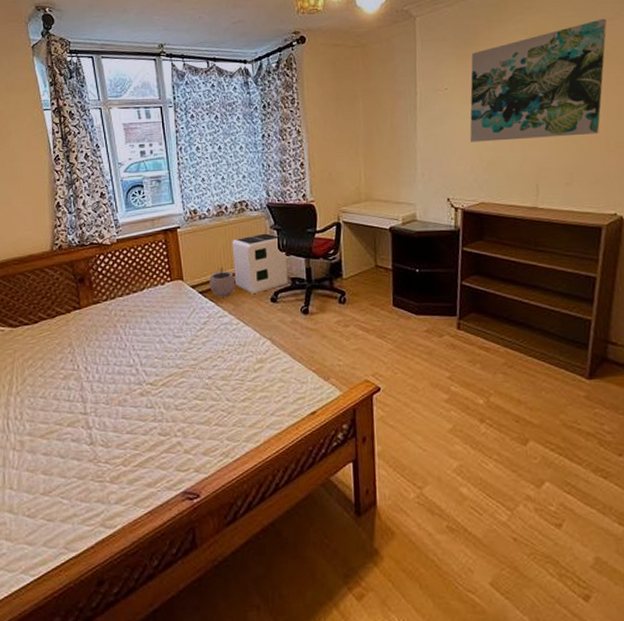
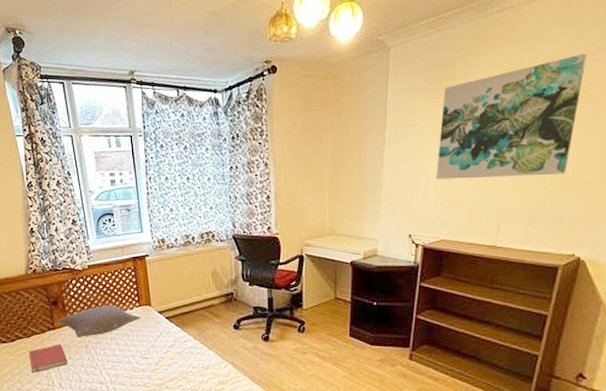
book: none [52,324,94,357] -> present [29,343,68,373]
pillow: none [83,281,173,316] -> present [57,305,141,337]
plant pot: present [209,268,236,297] -> none [176,295,201,323]
air purifier: present [232,233,289,293] -> none [198,263,251,320]

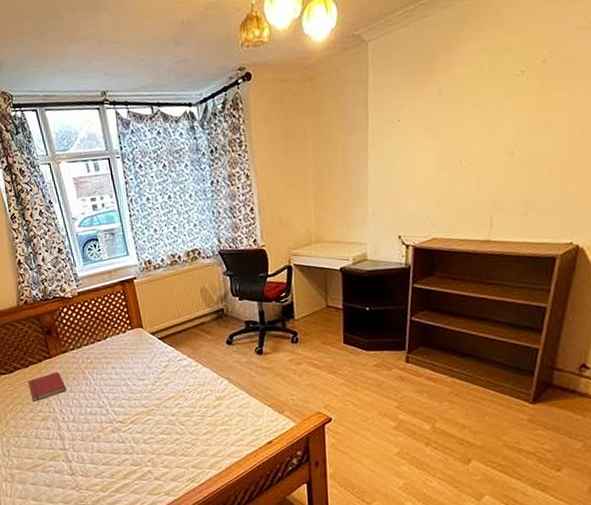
pillow: present [57,305,141,337] -> none [52,330,134,364]
wall art: present [436,53,586,179] -> none [423,28,578,177]

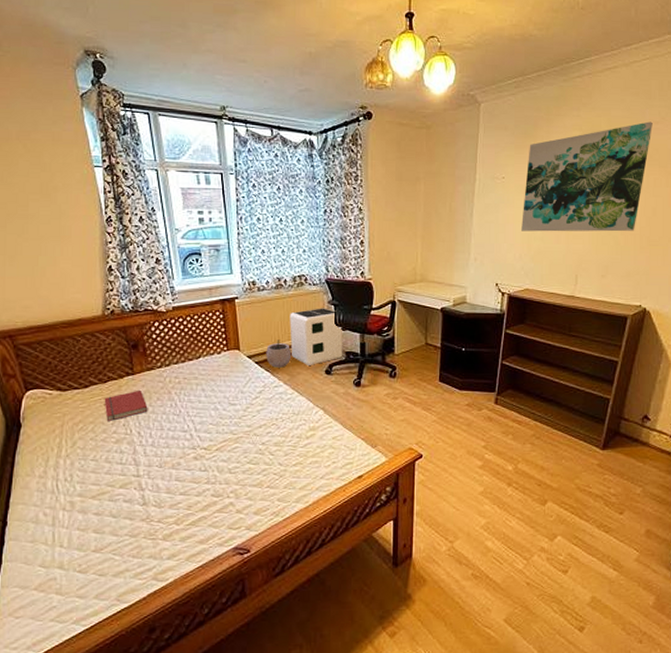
plant pot: none [167,314,193,342] -> present [266,339,292,368]
air purifier: none [187,279,243,337] -> present [290,308,343,365]
wall art: none [423,28,578,177] -> present [521,121,653,232]

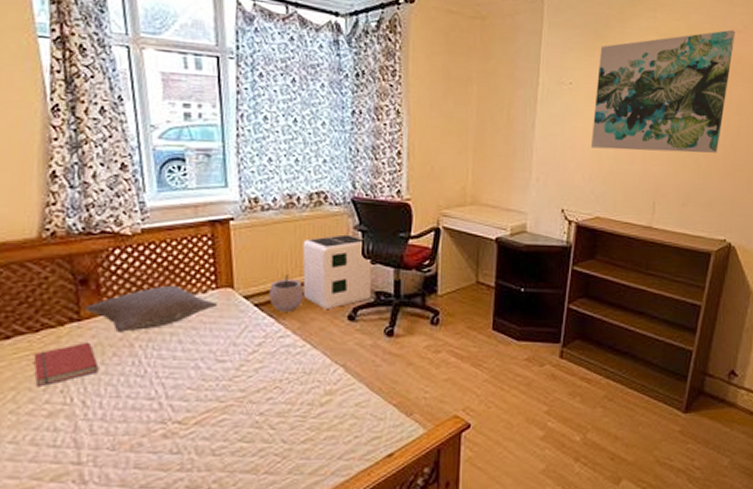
pillow: none [137,349,229,383] -> present [85,286,218,332]

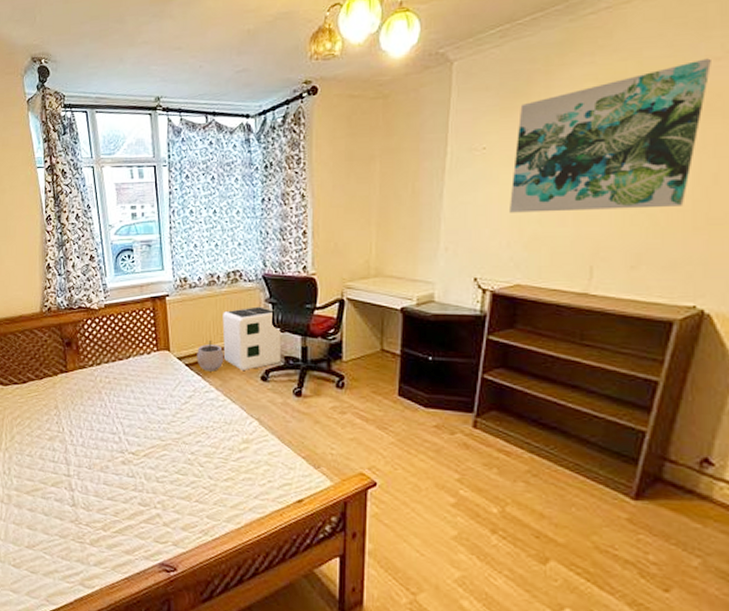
book: present [33,341,99,386] -> none [40,388,79,418]
pillow: present [85,286,218,332] -> none [70,348,159,382]

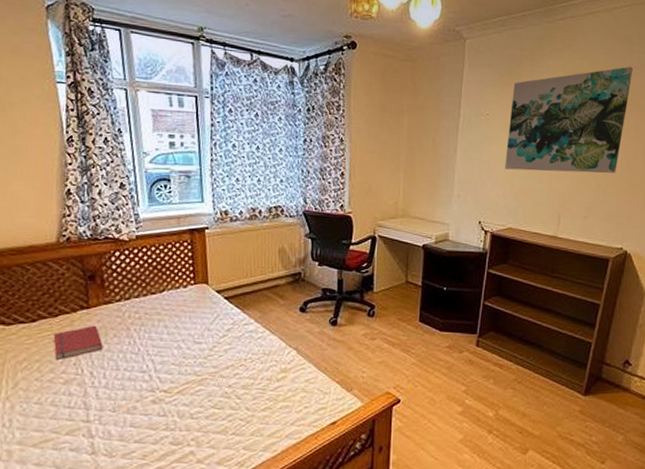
book: none [40,388,79,418] -> present [53,325,103,359]
plant pot: present [197,340,224,372] -> none [236,274,265,304]
air purifier: present [222,306,282,370] -> none [263,241,320,302]

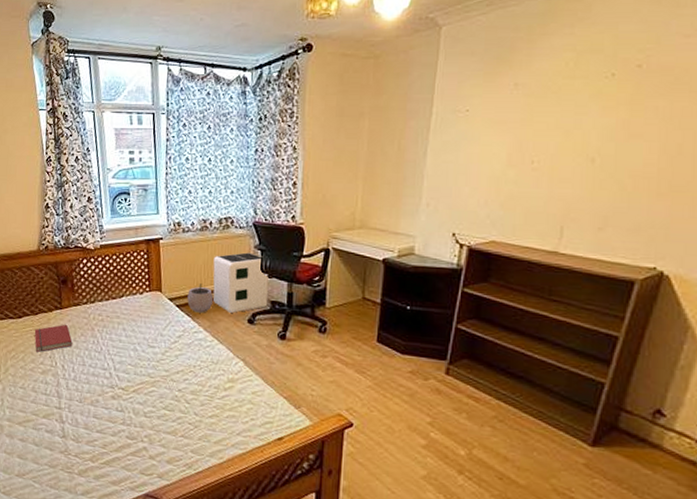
plant pot: none [236,274,265,304] -> present [187,283,214,313]
air purifier: none [263,241,320,302] -> present [213,252,269,313]
wall art: present [505,66,633,173] -> none [489,35,681,174]

